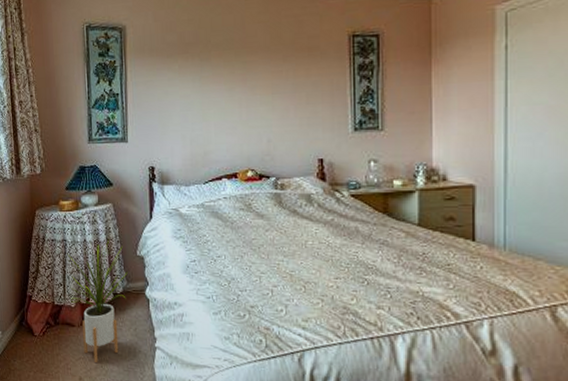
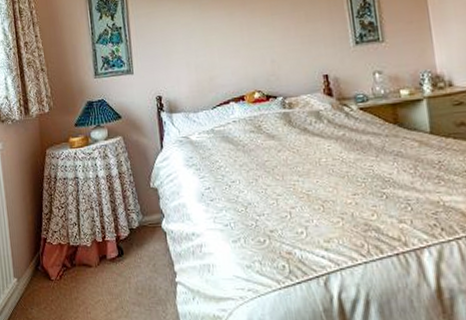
house plant: present [67,238,128,362] -> none [80,172,143,303]

